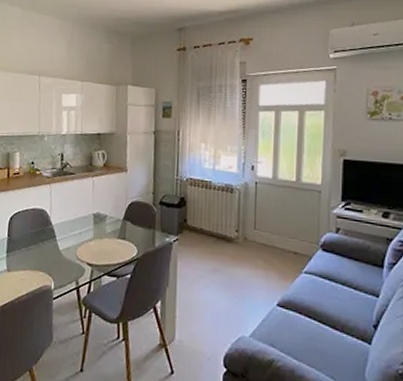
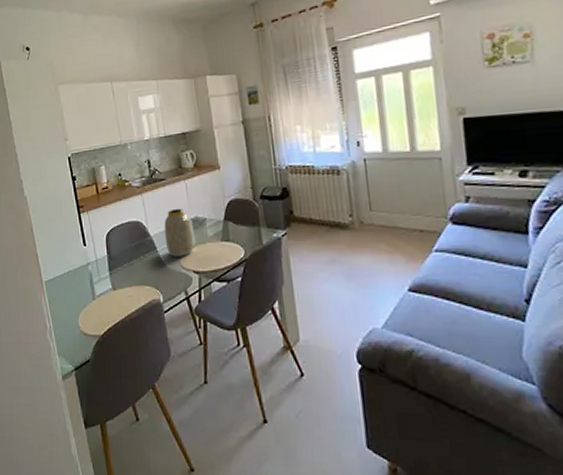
vase: none [65,202,93,248] -> present [164,208,194,257]

